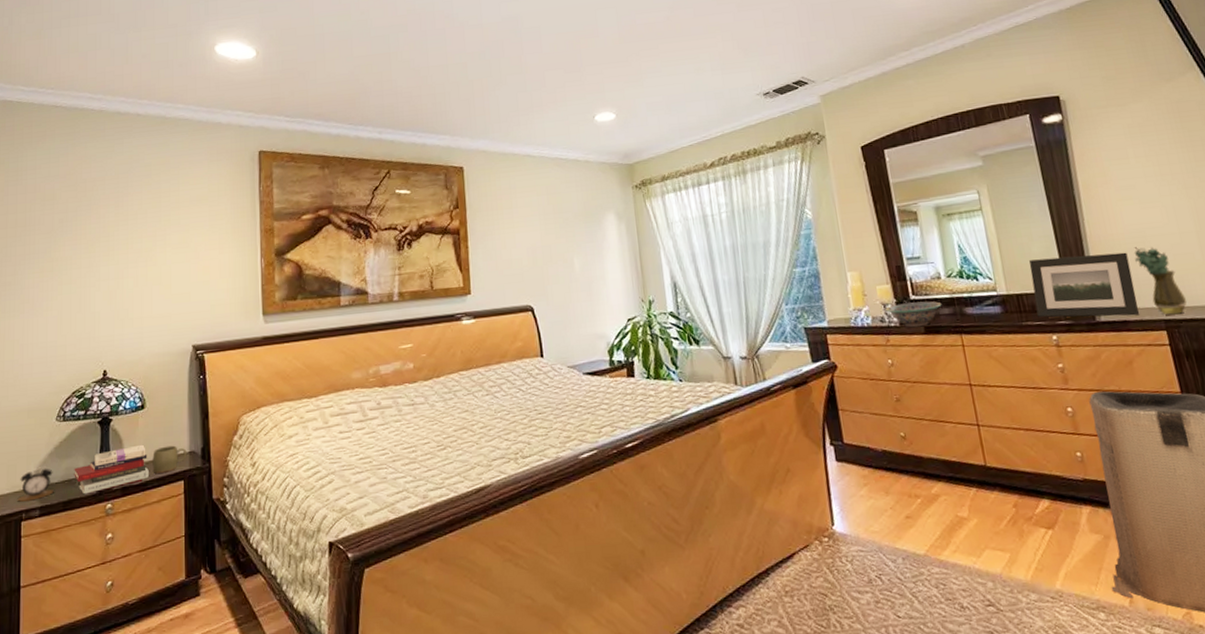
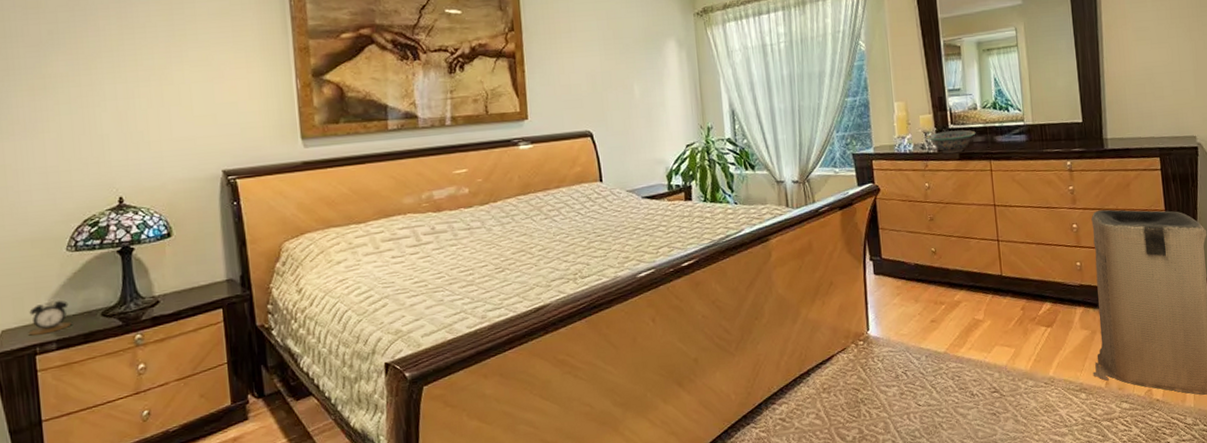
books: present [74,444,149,495] -> none [93,273,182,326]
mug: present [152,445,187,473] -> none [184,273,224,302]
picture frame: present [1029,252,1139,318] -> none [1053,87,1140,146]
vase: present [1134,247,1188,315] -> none [1141,83,1179,144]

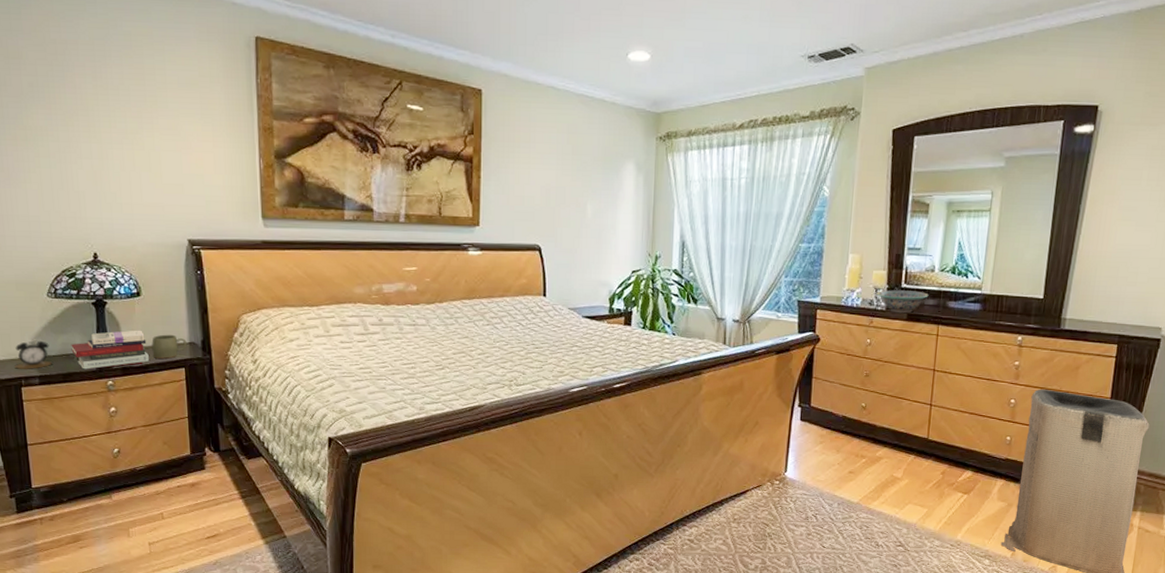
books: none [93,273,182,326] -> present [71,330,149,370]
mug: none [184,273,224,302] -> present [151,334,187,359]

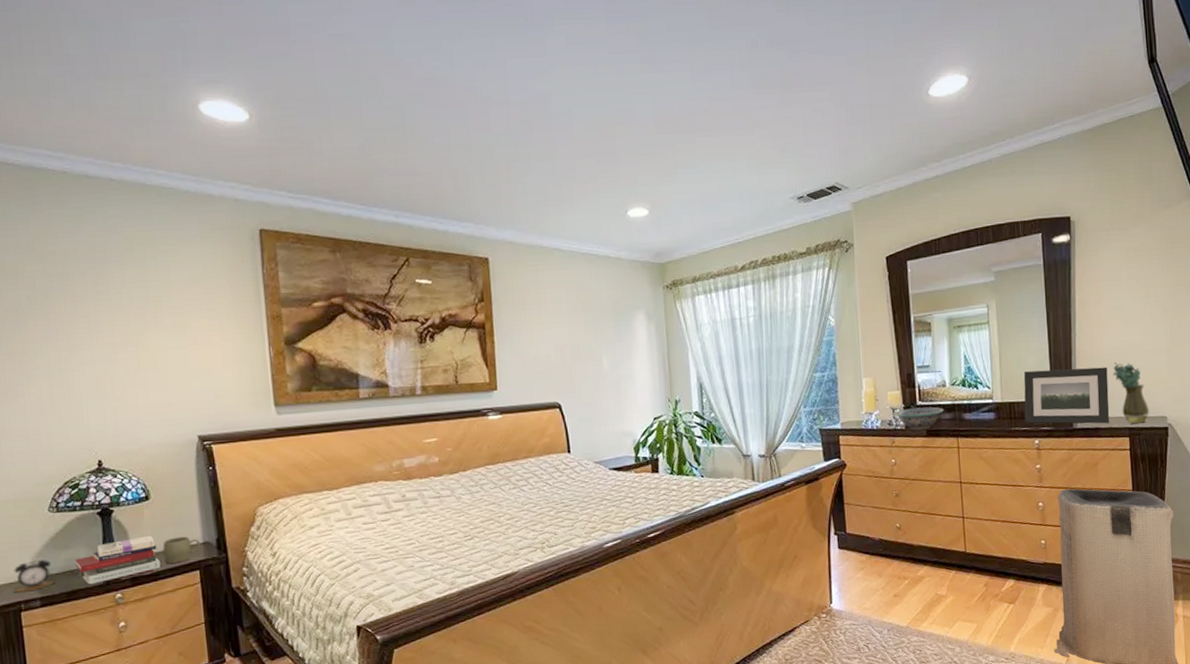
picture frame: none [1011,265,1108,328] -> present [1023,367,1110,424]
vase: none [1113,266,1145,332] -> present [1113,362,1150,424]

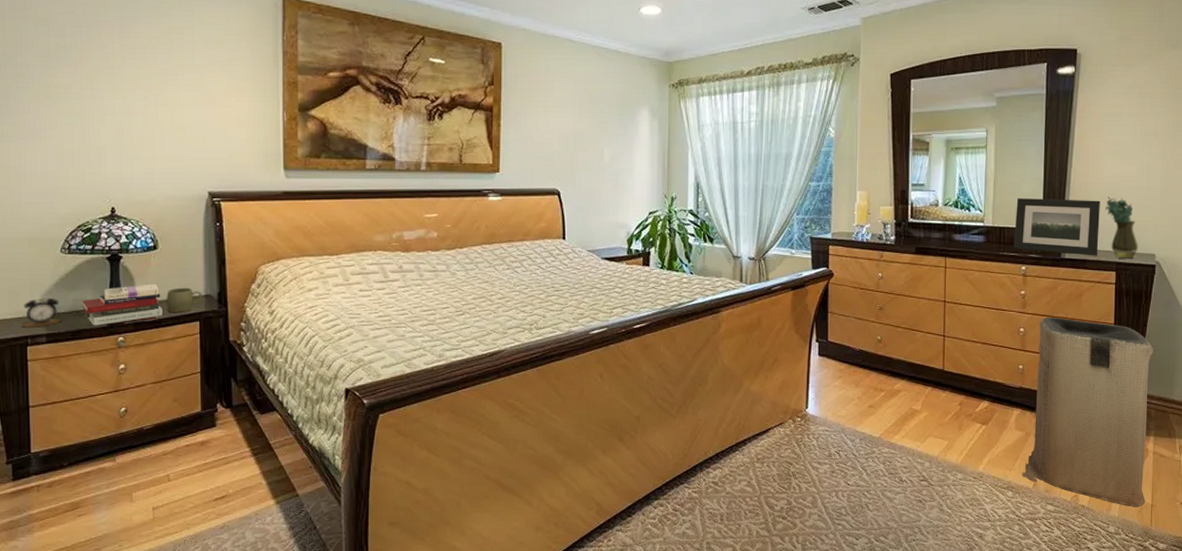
decorative bowl: present [894,407,944,431] -> none [885,224,935,247]

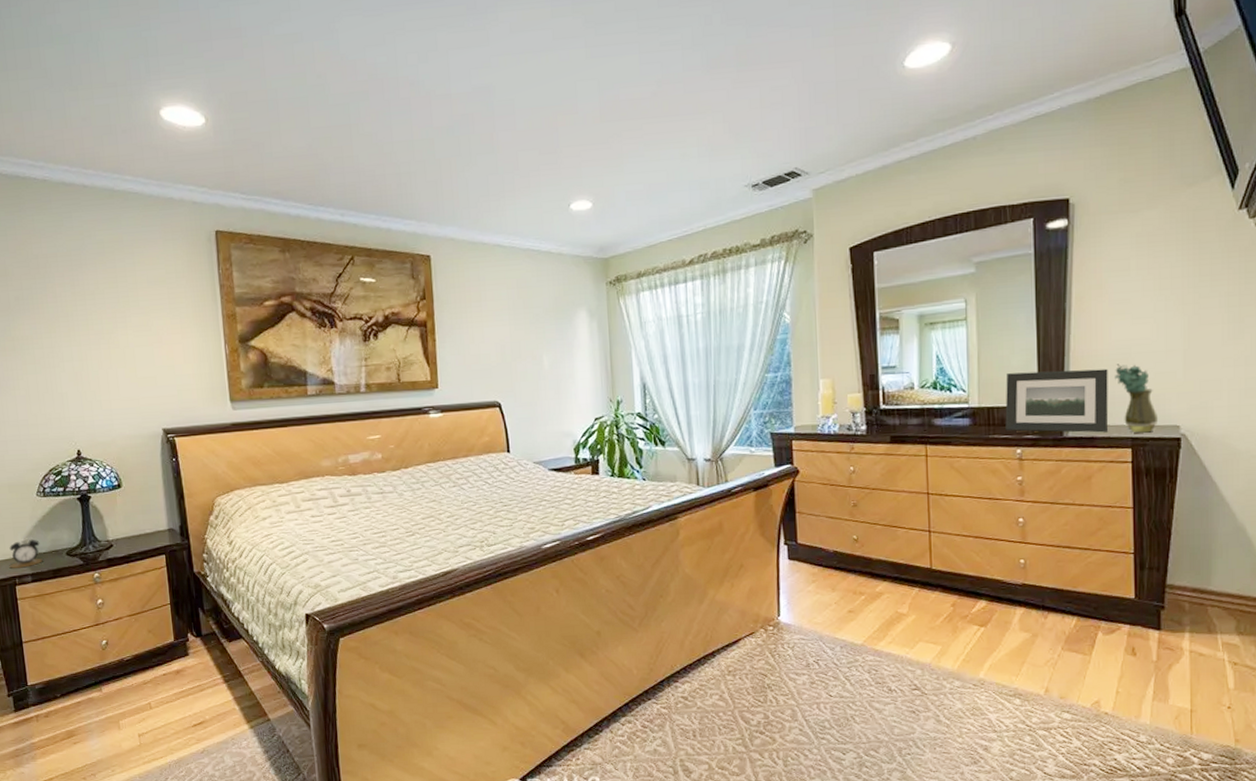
books: present [82,283,163,326] -> none [59,520,132,564]
mug: present [166,287,203,312] -> none [133,522,166,548]
laundry basket: present [1022,317,1154,507] -> none [1030,503,1184,713]

